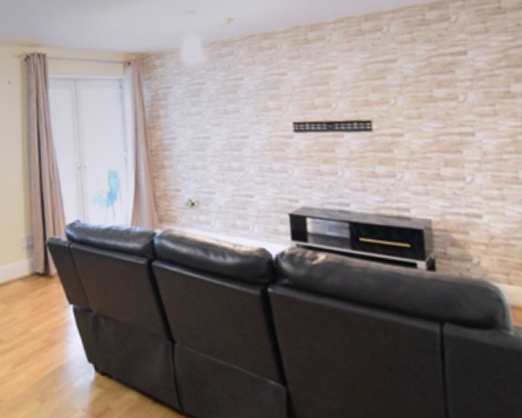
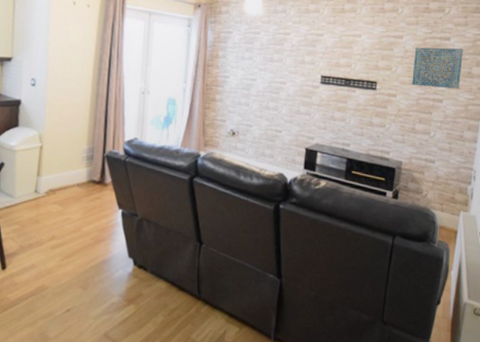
wall art: none [417,61,497,119] -> present [412,47,463,89]

